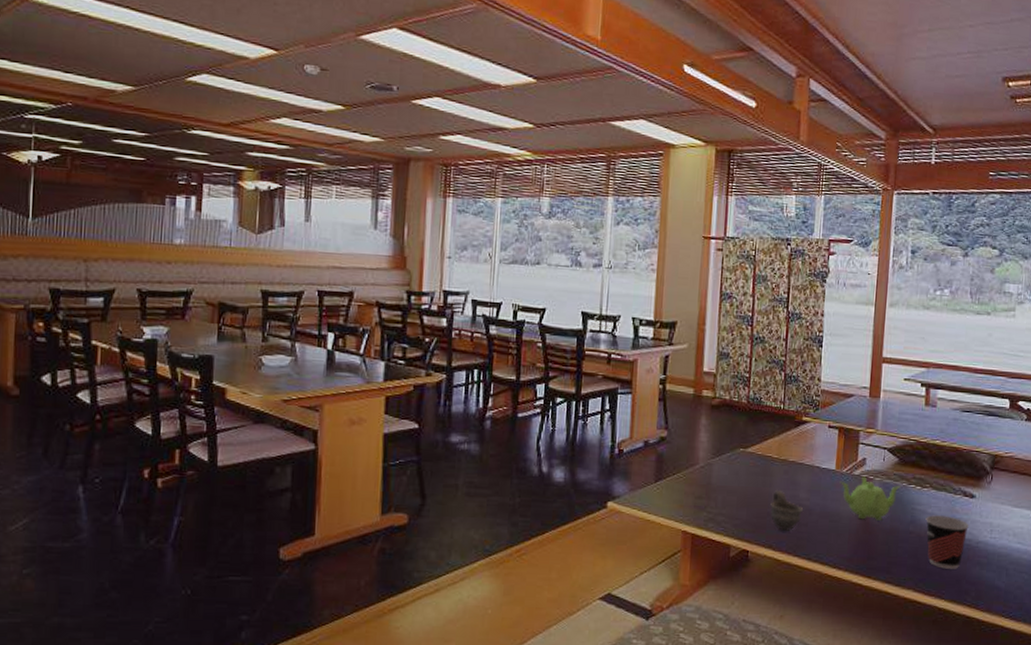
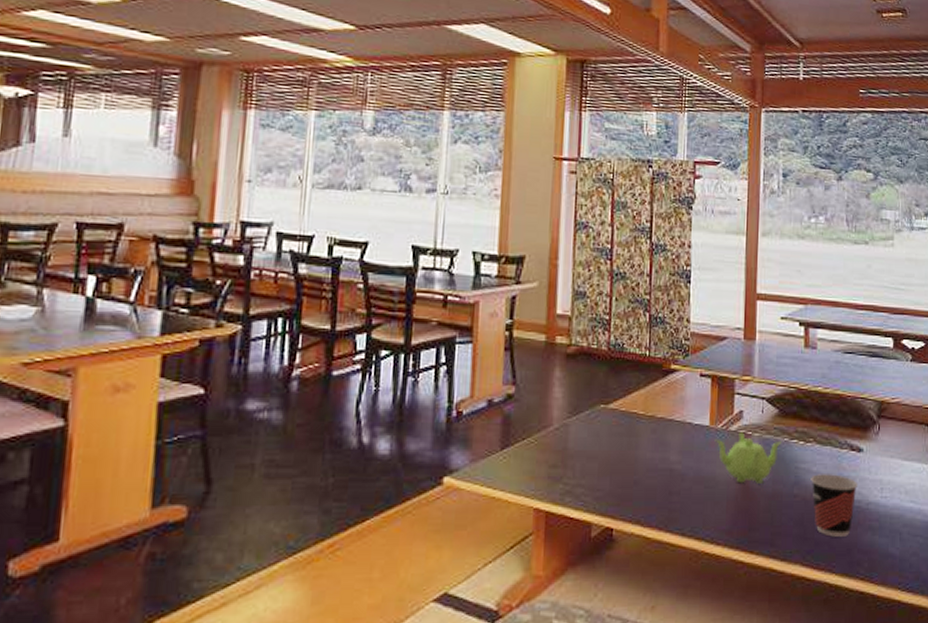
cup: present [770,489,804,531] -> none [637,452,675,502]

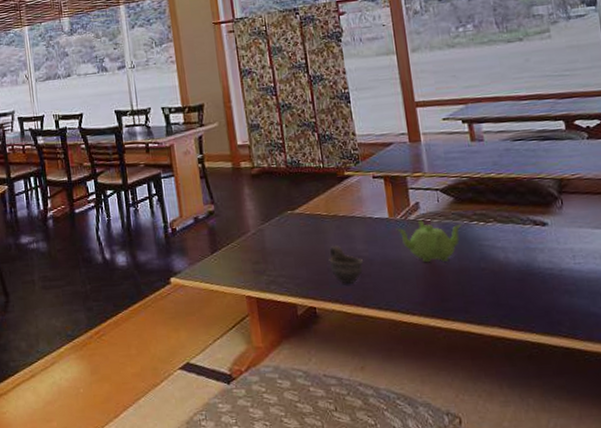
cup: none [637,452,675,502] -> present [329,244,364,284]
cup: present [811,474,857,537] -> none [496,247,547,302]

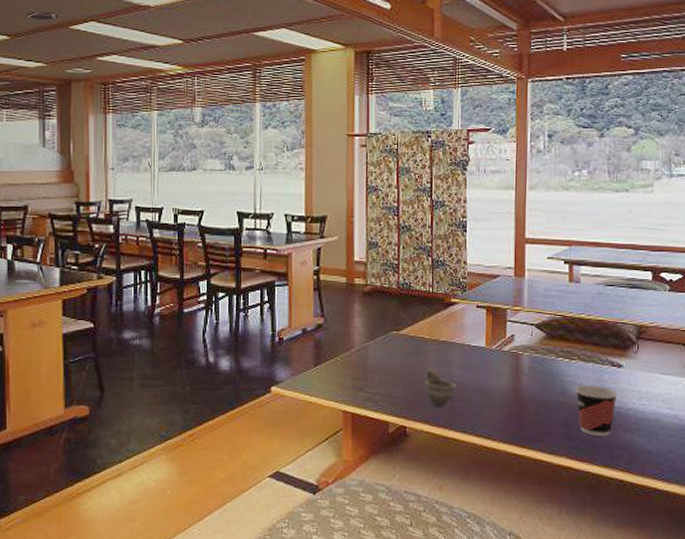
teapot: present [395,220,462,263] -> none [490,352,549,393]
cup: none [496,247,547,302] -> present [575,385,618,436]

